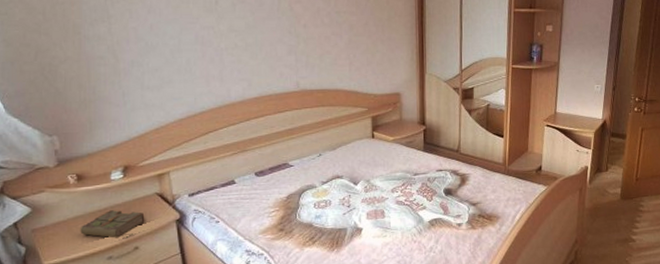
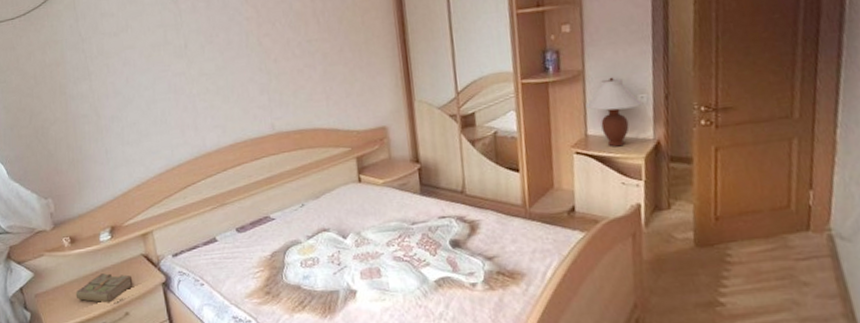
table lamp: none [557,69,598,123] -> present [585,77,644,147]

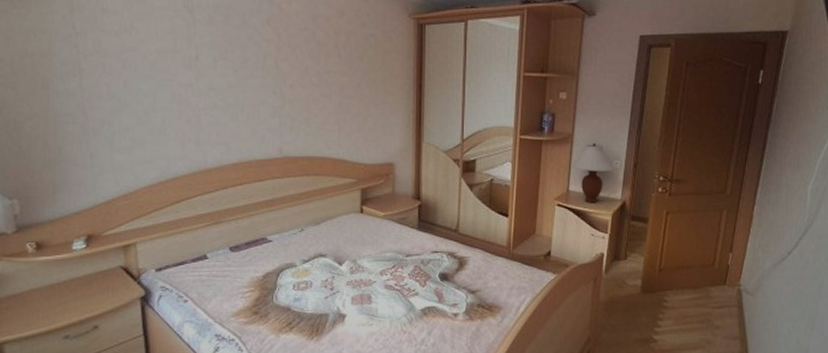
diary: present [75,273,133,304] -> none [35,284,107,316]

